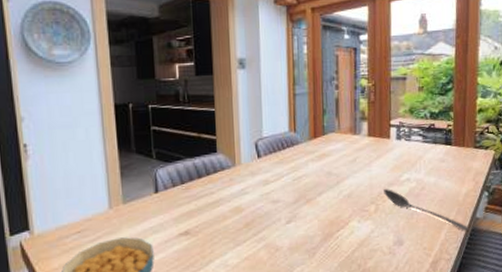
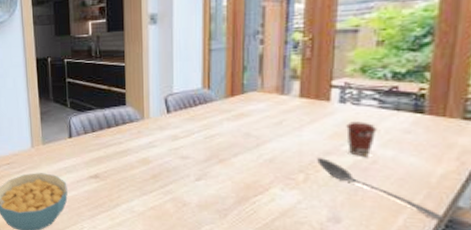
coffee cup: none [403,154,423,185] -> present [346,121,377,156]

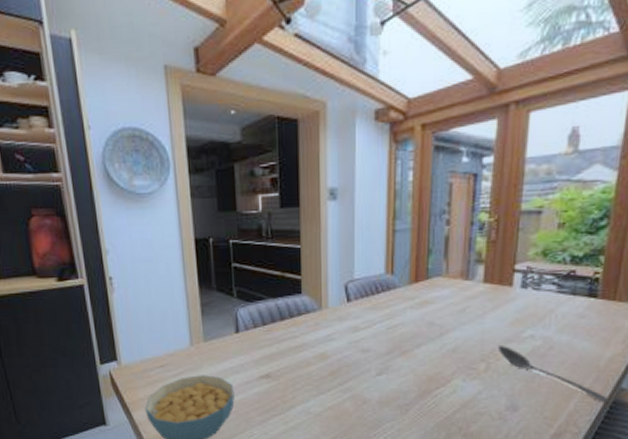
coffee cup: present [346,121,377,156] -> none [526,307,555,342]

